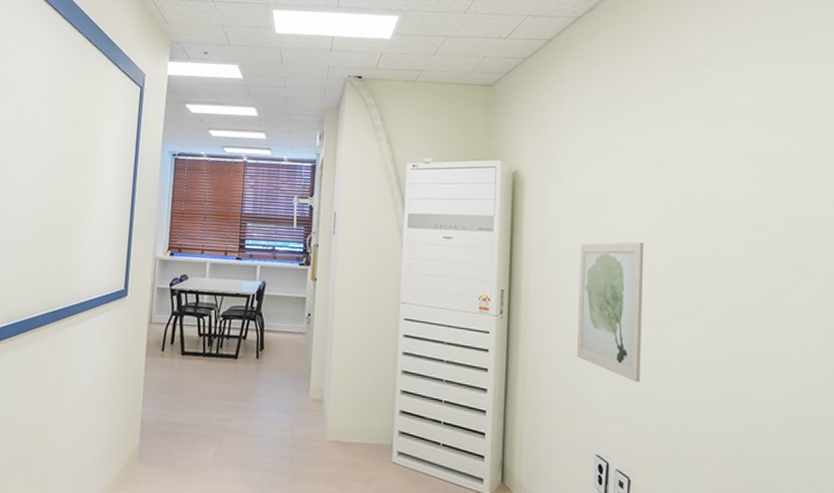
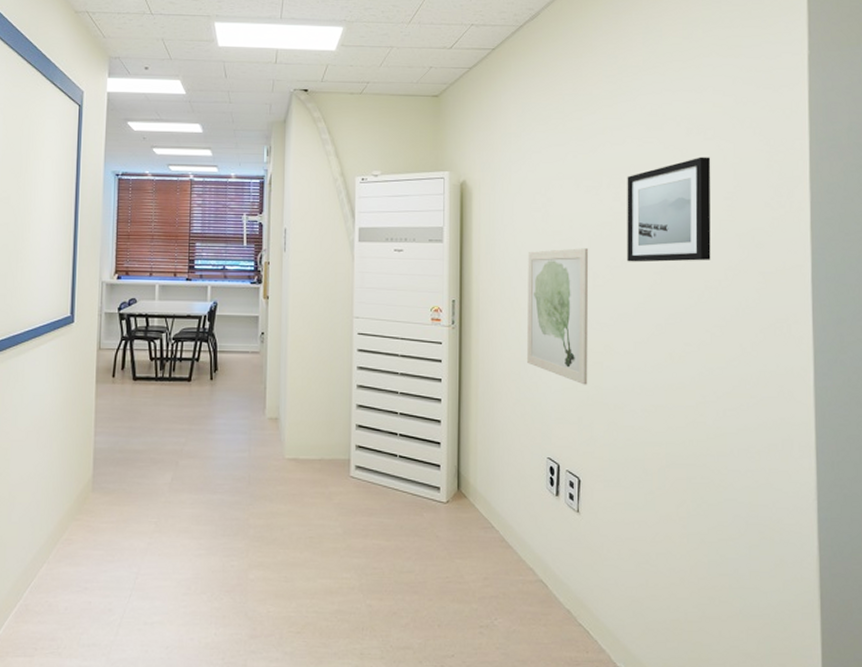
wall art: none [685,152,777,260] -> present [627,156,711,262]

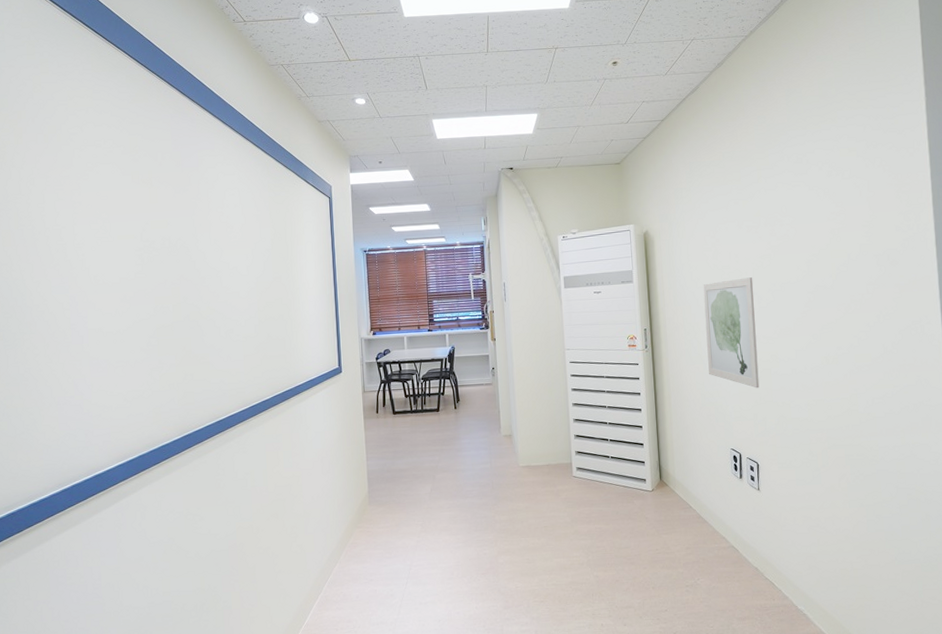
wall art: present [627,156,711,262] -> none [780,193,854,286]

